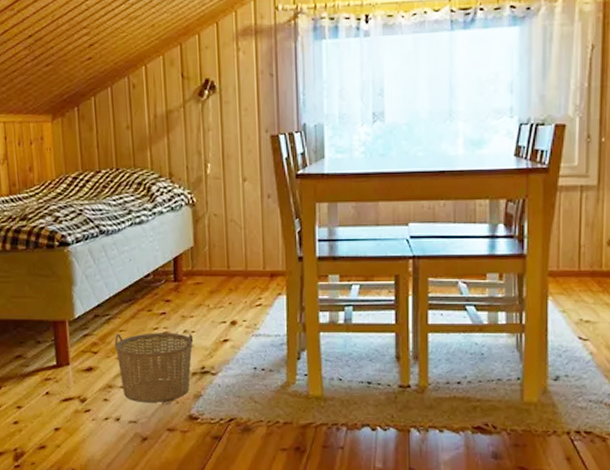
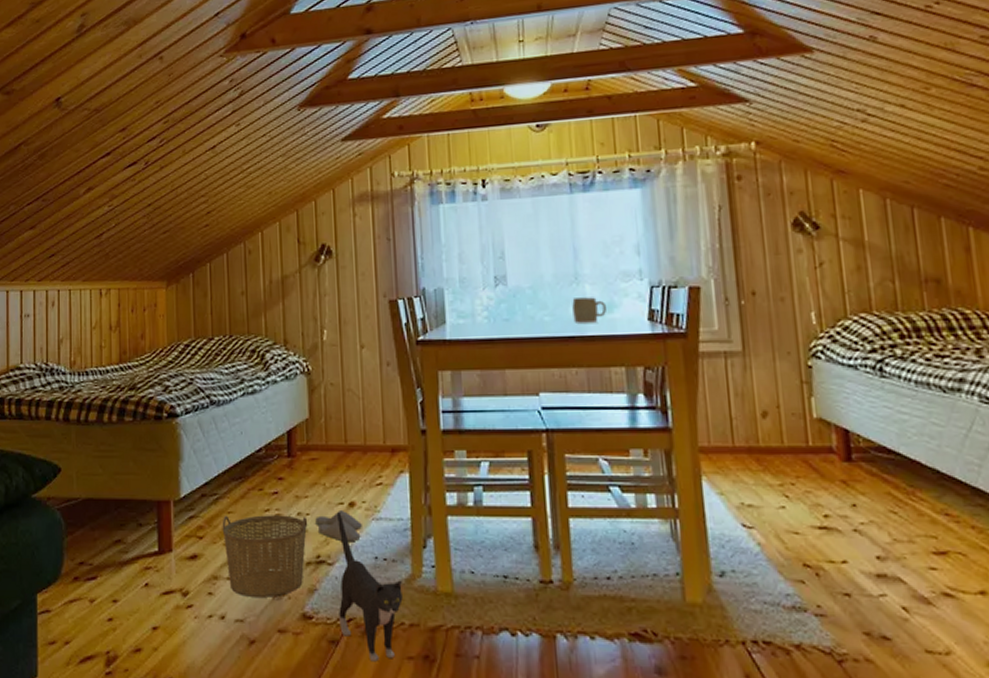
slippers: none [200,327,243,355] -> present [315,509,362,542]
cat: none [220,330,278,453] -> present [337,512,403,662]
mug: none [445,133,476,158] -> present [572,297,606,323]

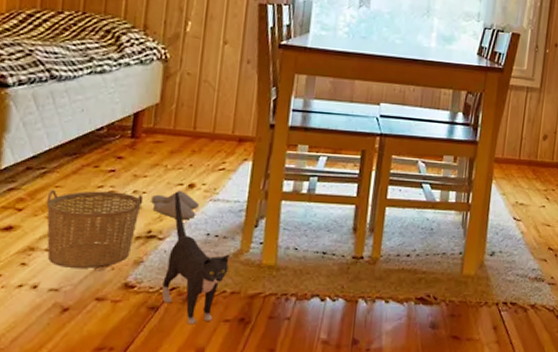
mug: present [572,297,606,323] -> none [419,28,447,51]

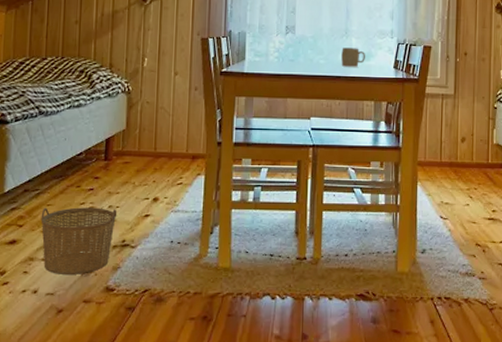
slippers: present [151,190,199,220] -> none [124,203,163,230]
cat: present [161,192,230,325] -> none [136,206,191,323]
mug: none [419,28,447,51] -> present [341,47,365,67]

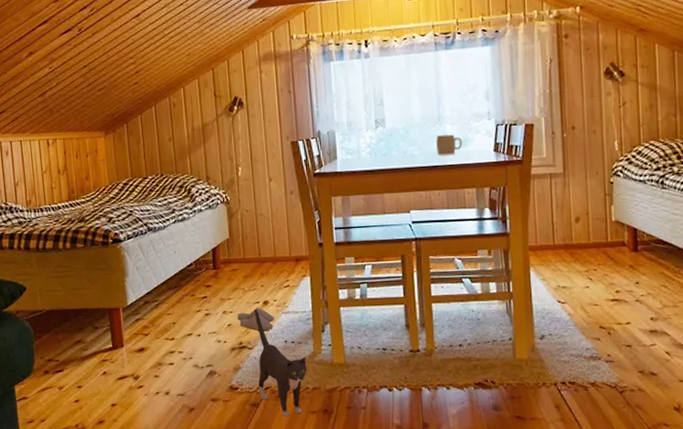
basket: present [41,207,117,274] -> none [162,314,232,377]
slippers: none [124,203,163,230] -> present [237,307,274,331]
cat: none [136,206,191,323] -> present [255,309,307,417]

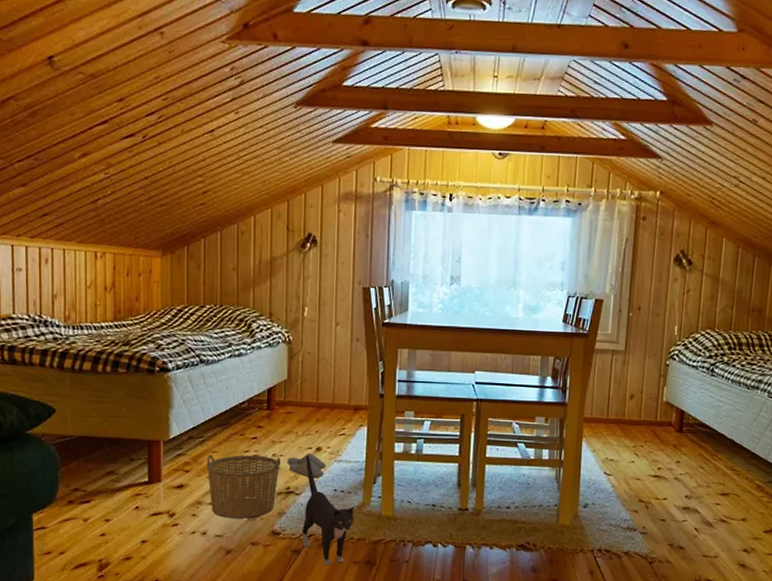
basket: none [162,314,232,377] -> present [206,454,281,519]
mug: present [436,134,462,155] -> none [508,300,533,320]

